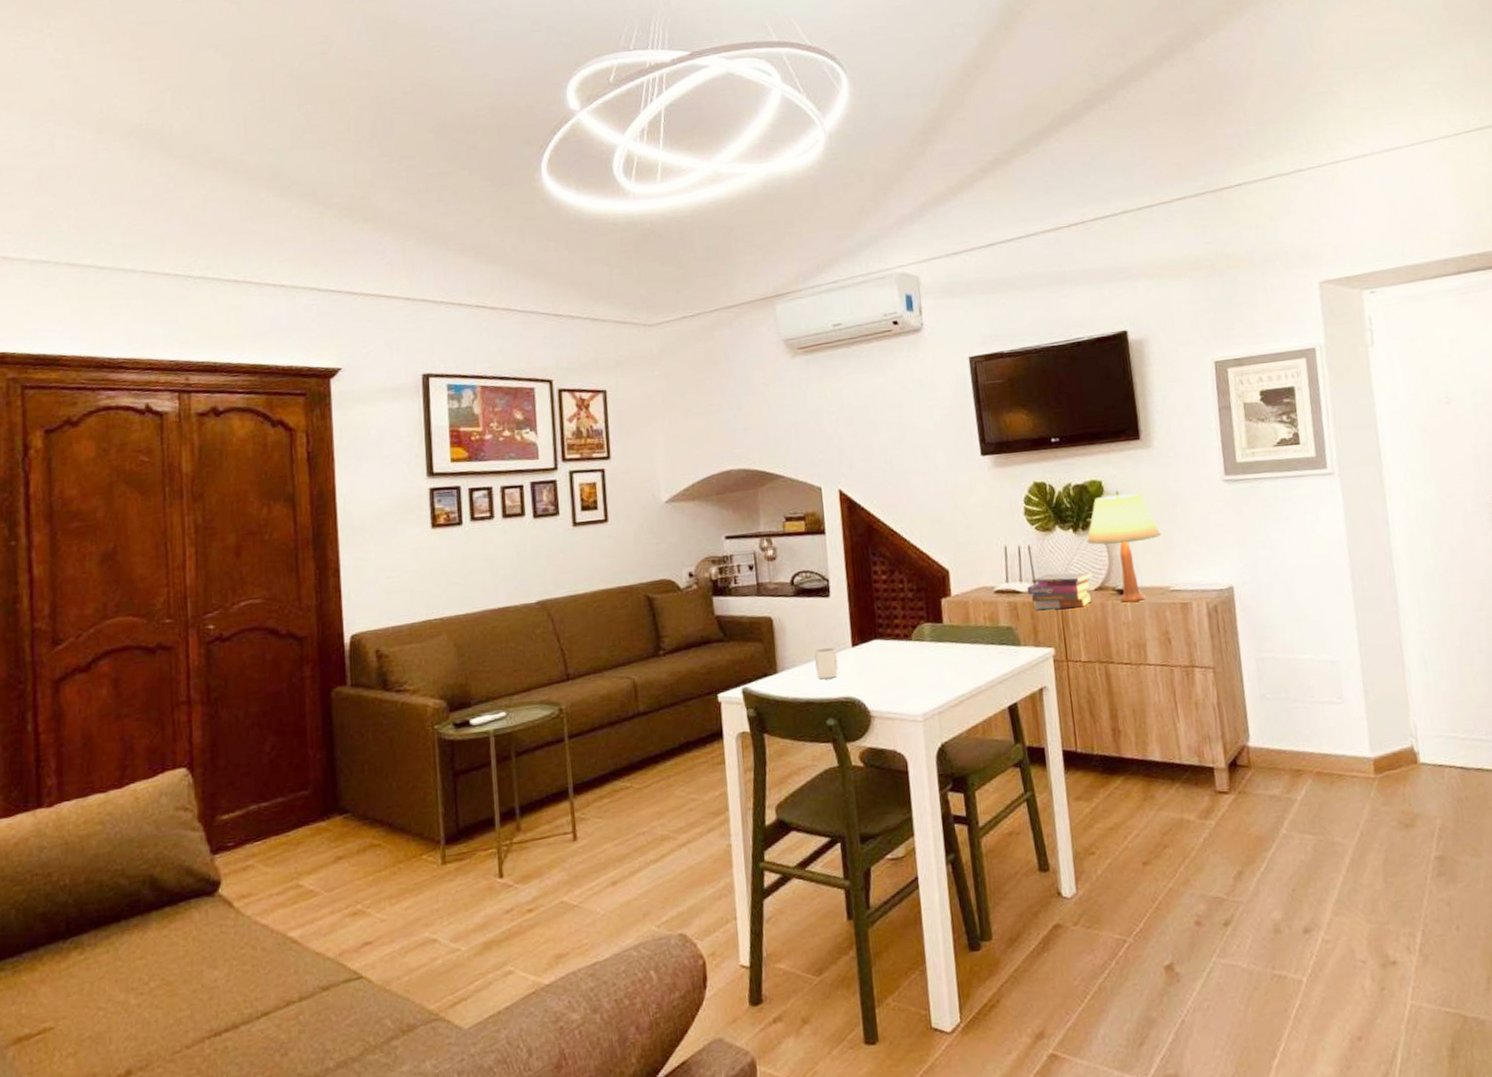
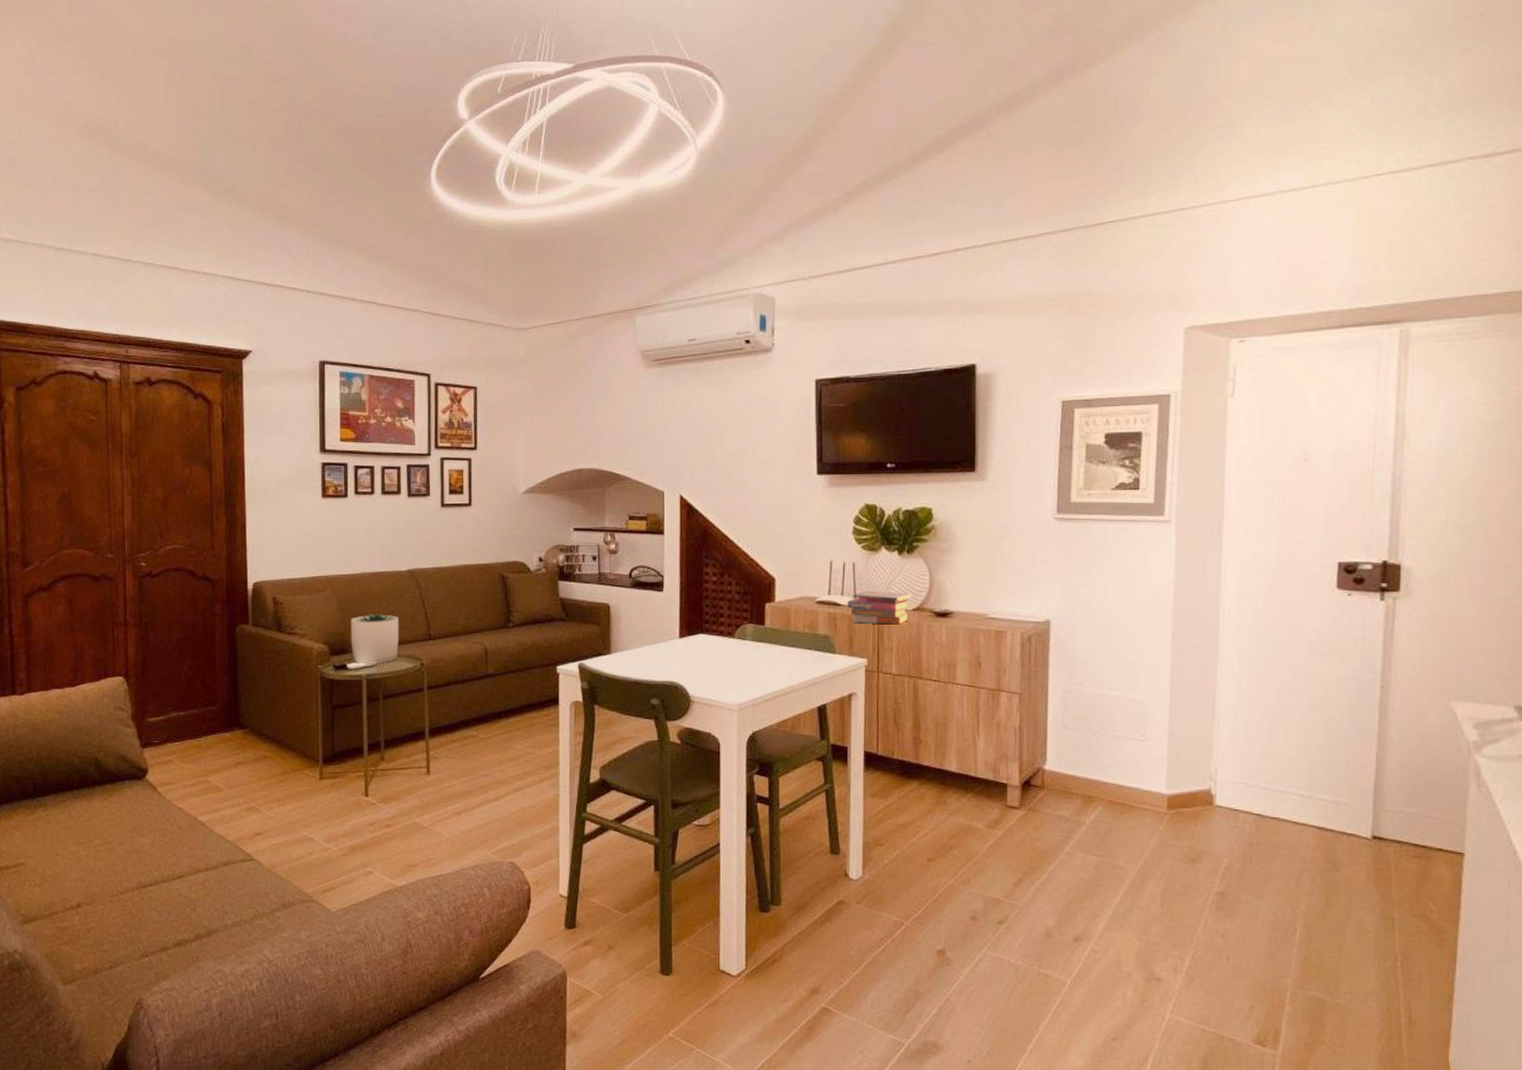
planter: none [472,655,532,718] -> present [350,613,399,664]
mug: present [814,647,839,680] -> none [645,636,666,664]
table lamp: present [1087,490,1162,604] -> none [910,518,985,626]

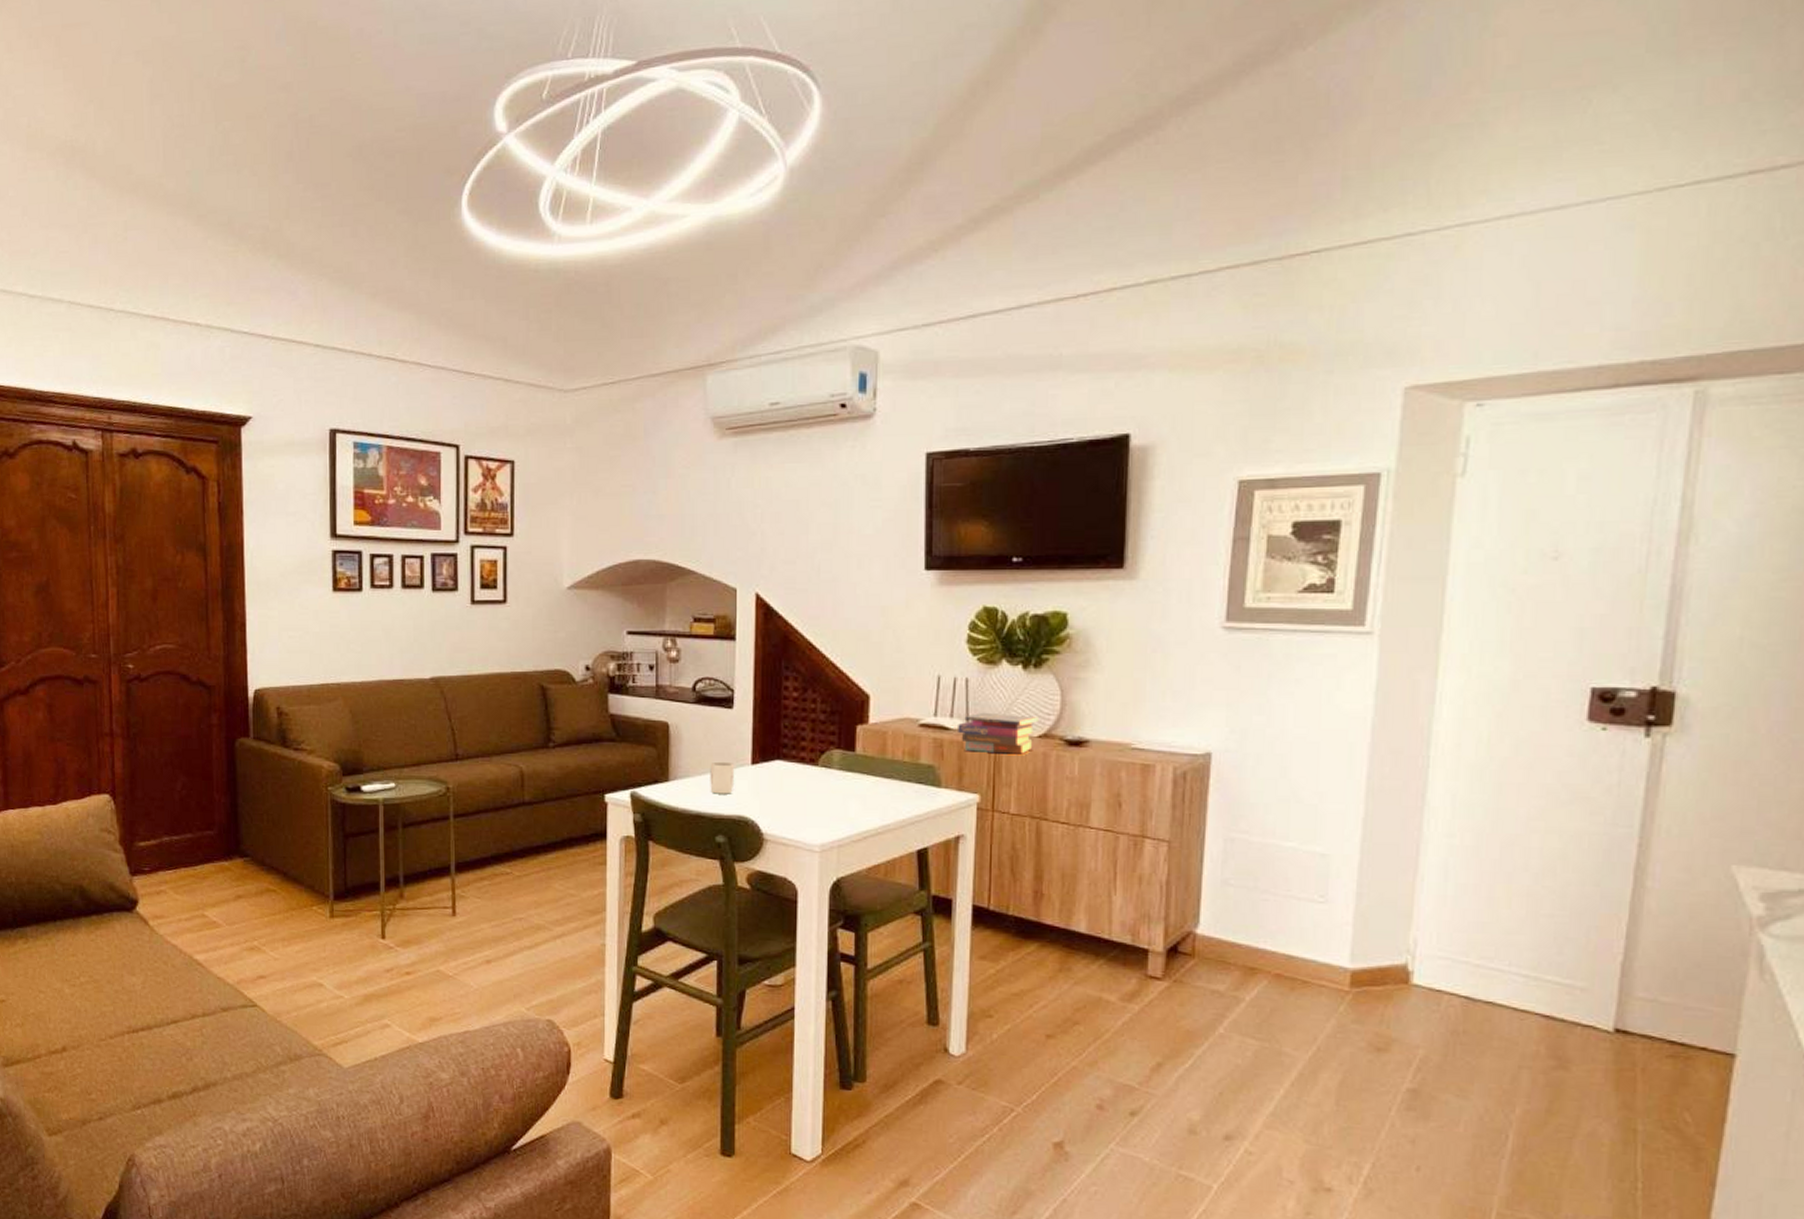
planter: present [350,613,399,664] -> none [365,727,422,787]
mug: none [645,636,666,664] -> present [710,761,735,794]

